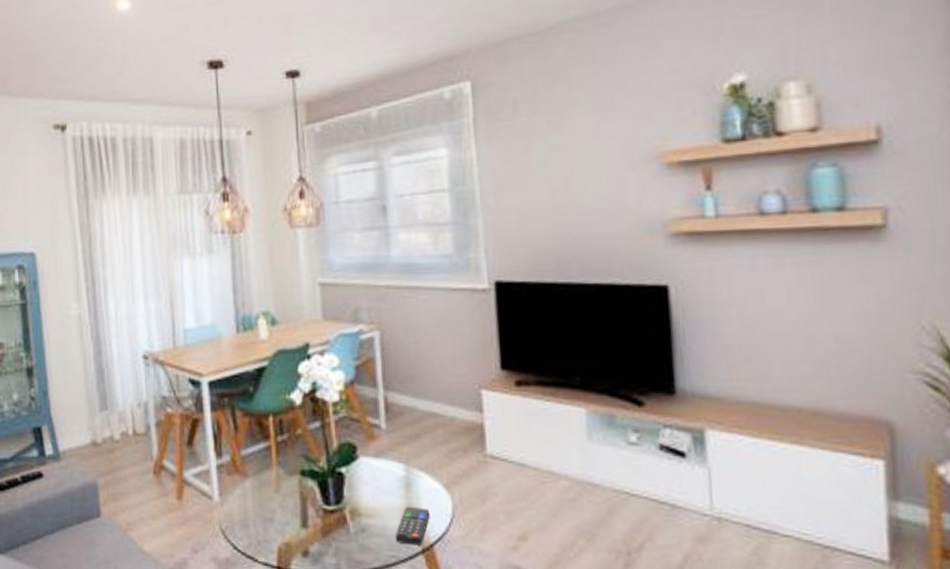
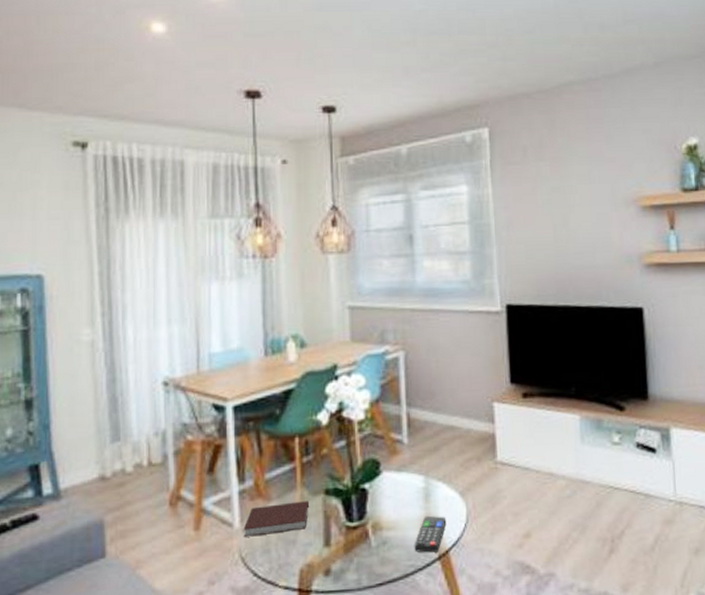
notebook: none [222,480,286,511] -> present [243,501,310,537]

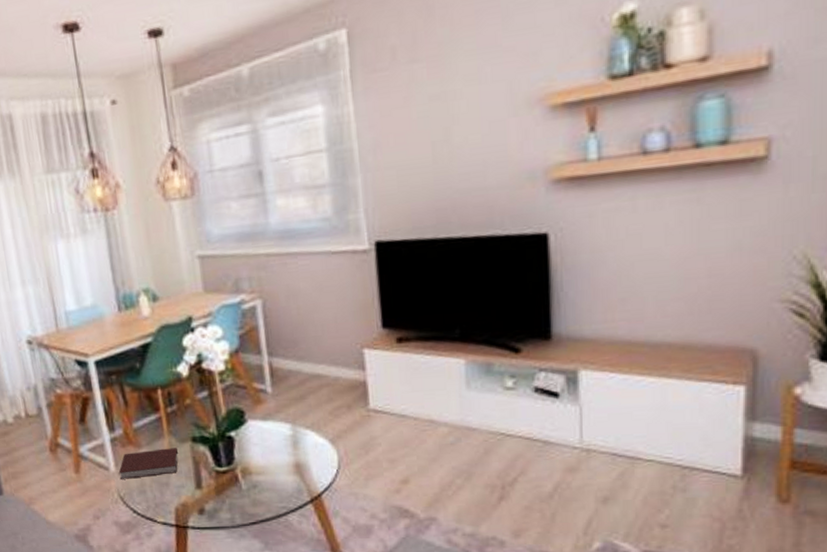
remote control: present [414,516,447,553] -> none [284,462,317,496]

